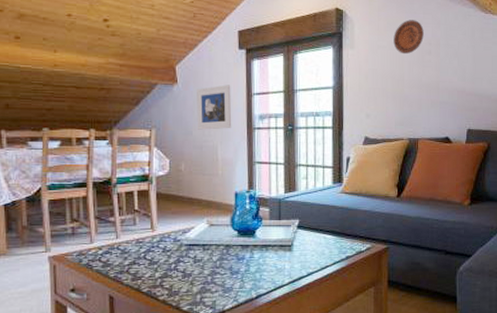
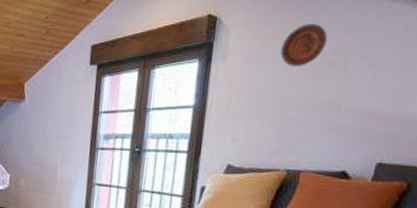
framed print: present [197,84,232,130] -> none [40,102,78,148]

